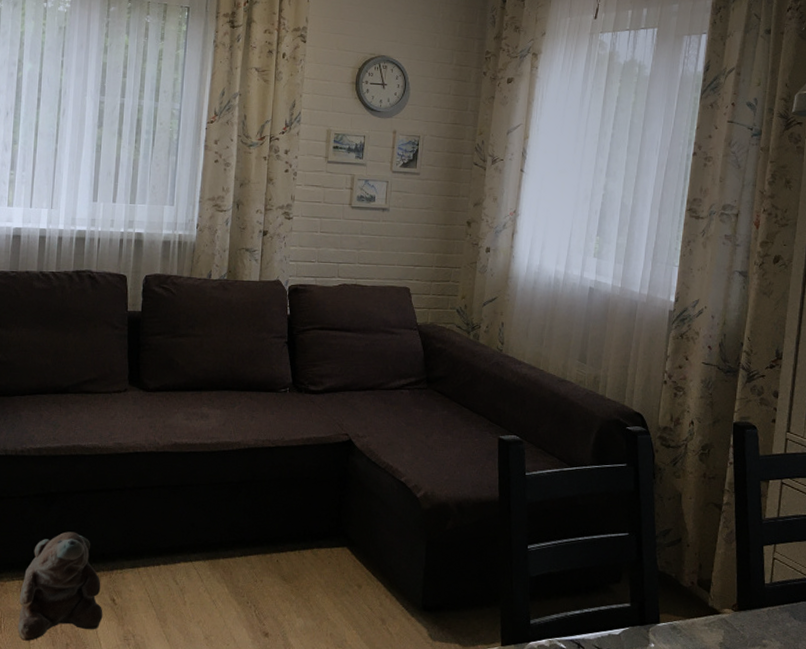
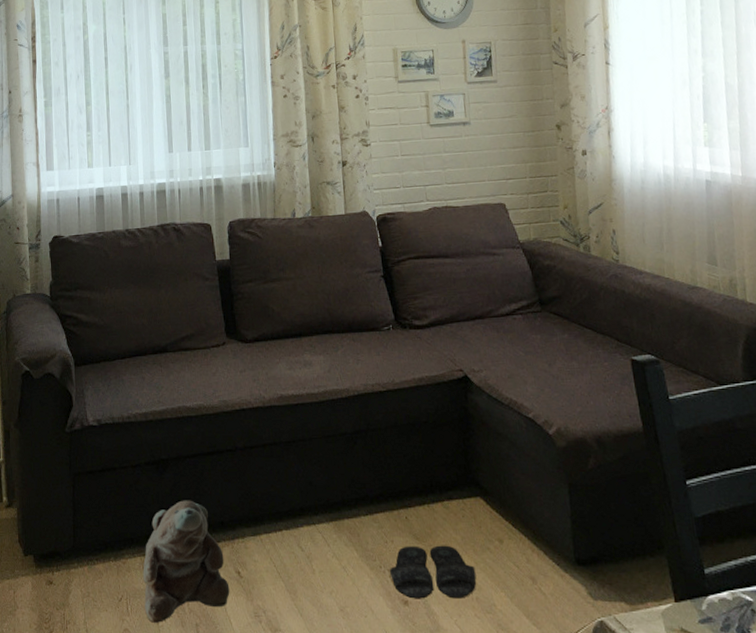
slippers: none [255,585,333,634] -> present [389,545,476,599]

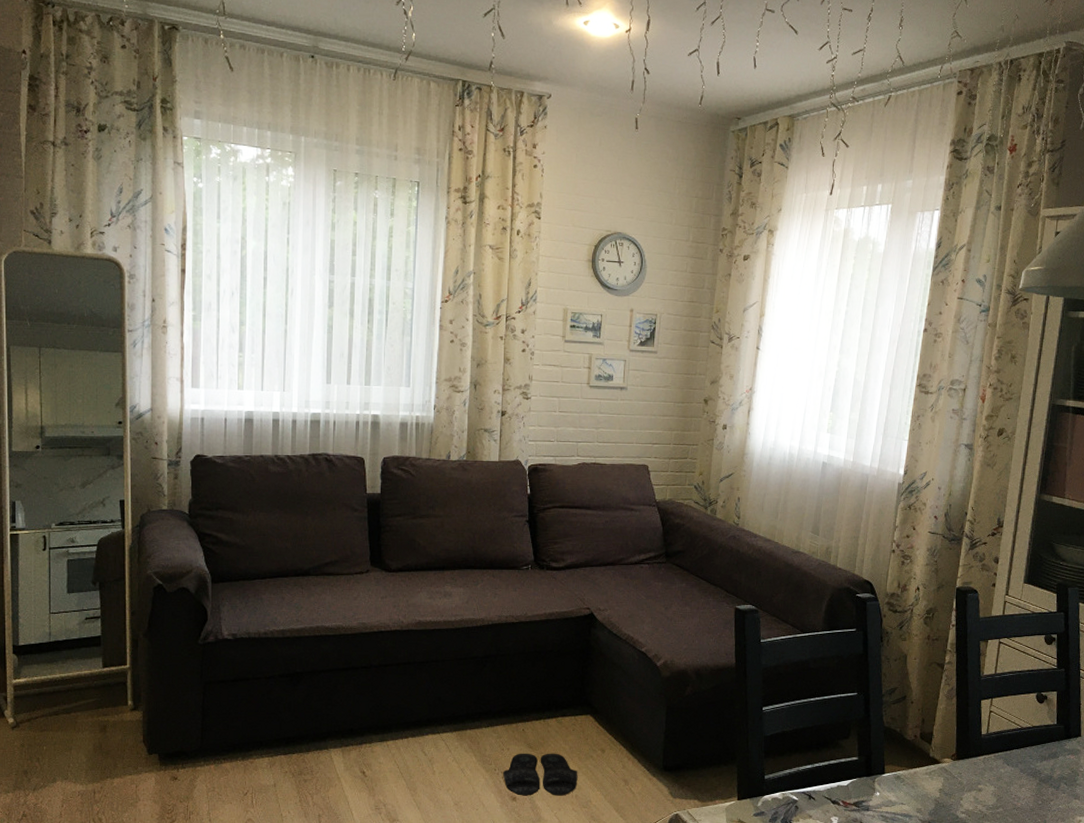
stuffed animal: present [143,500,230,623] -> none [269,709,354,814]

